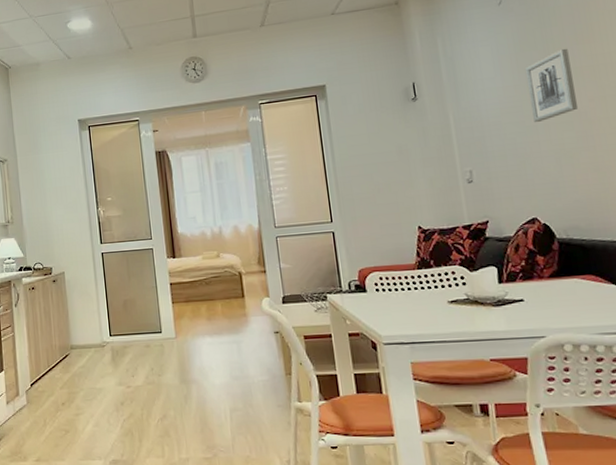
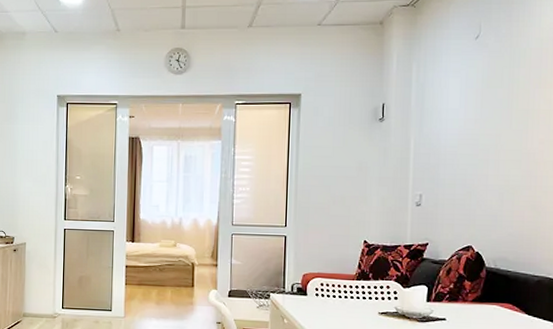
wall art: present [524,48,579,123] -> none [487,90,530,158]

